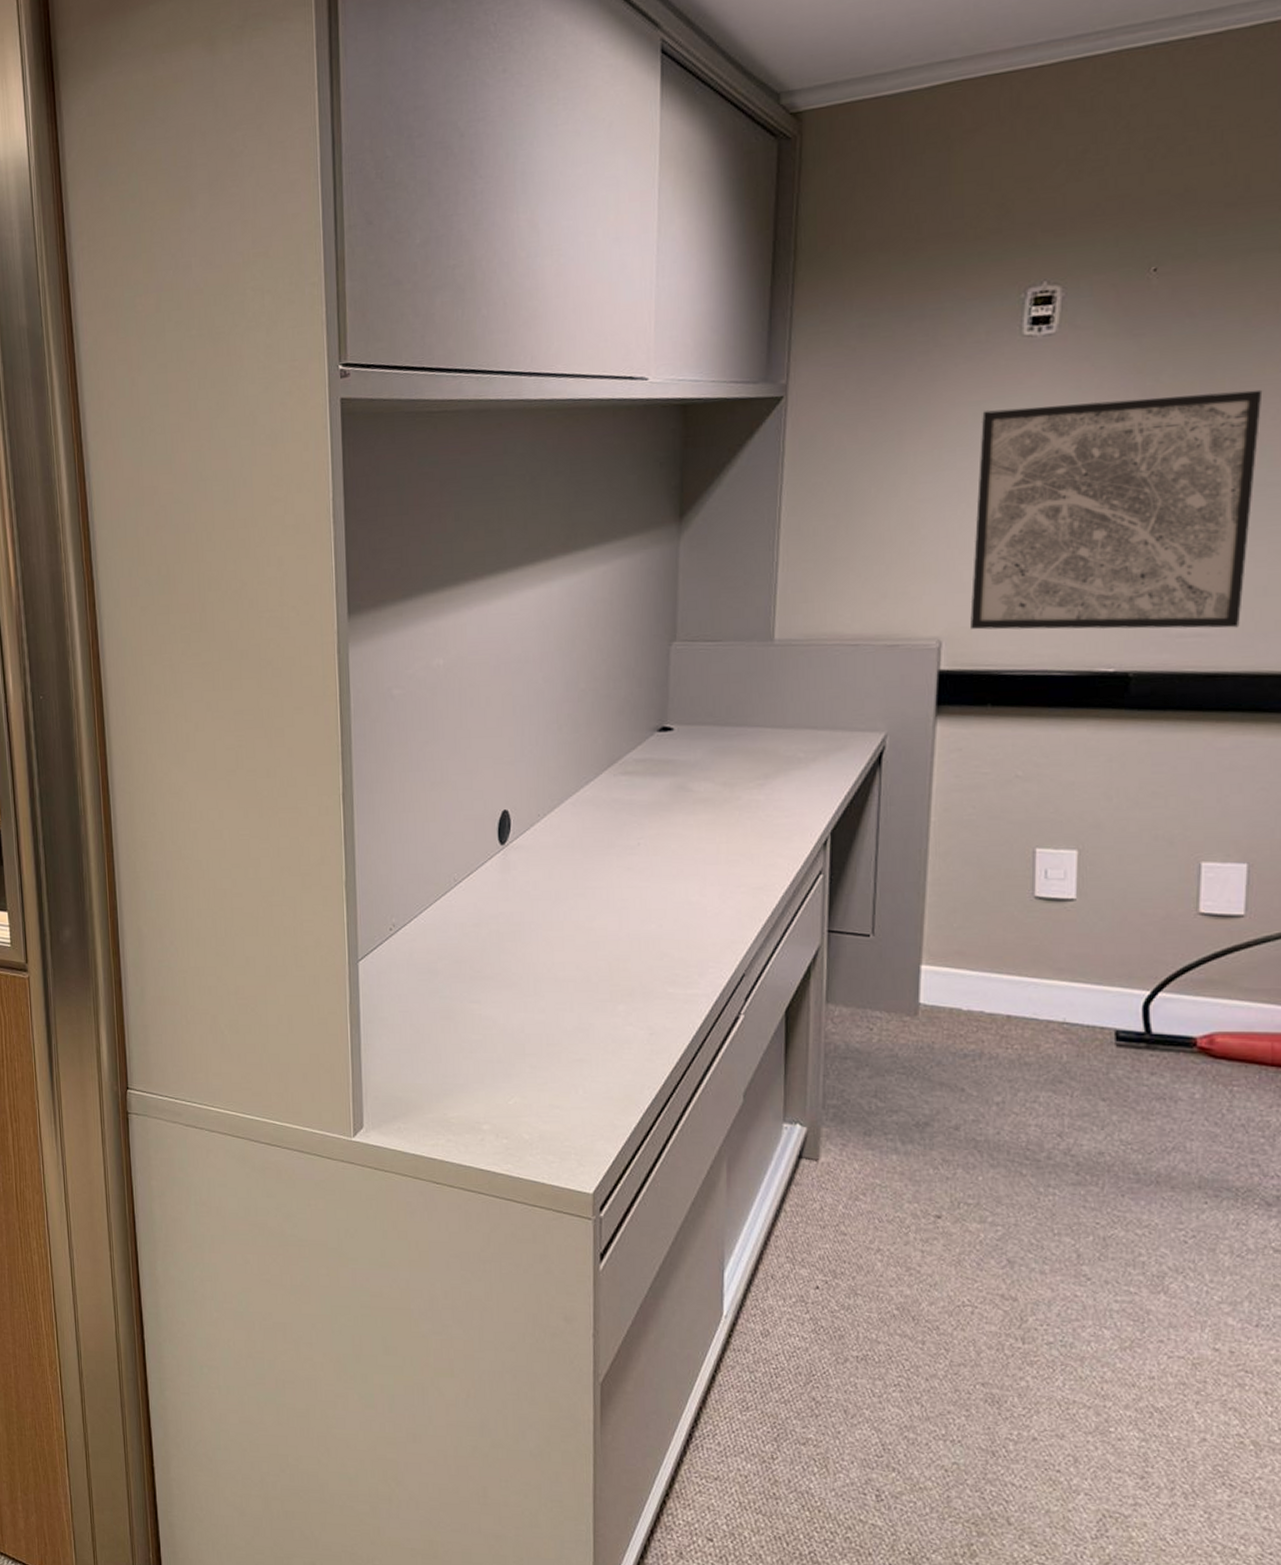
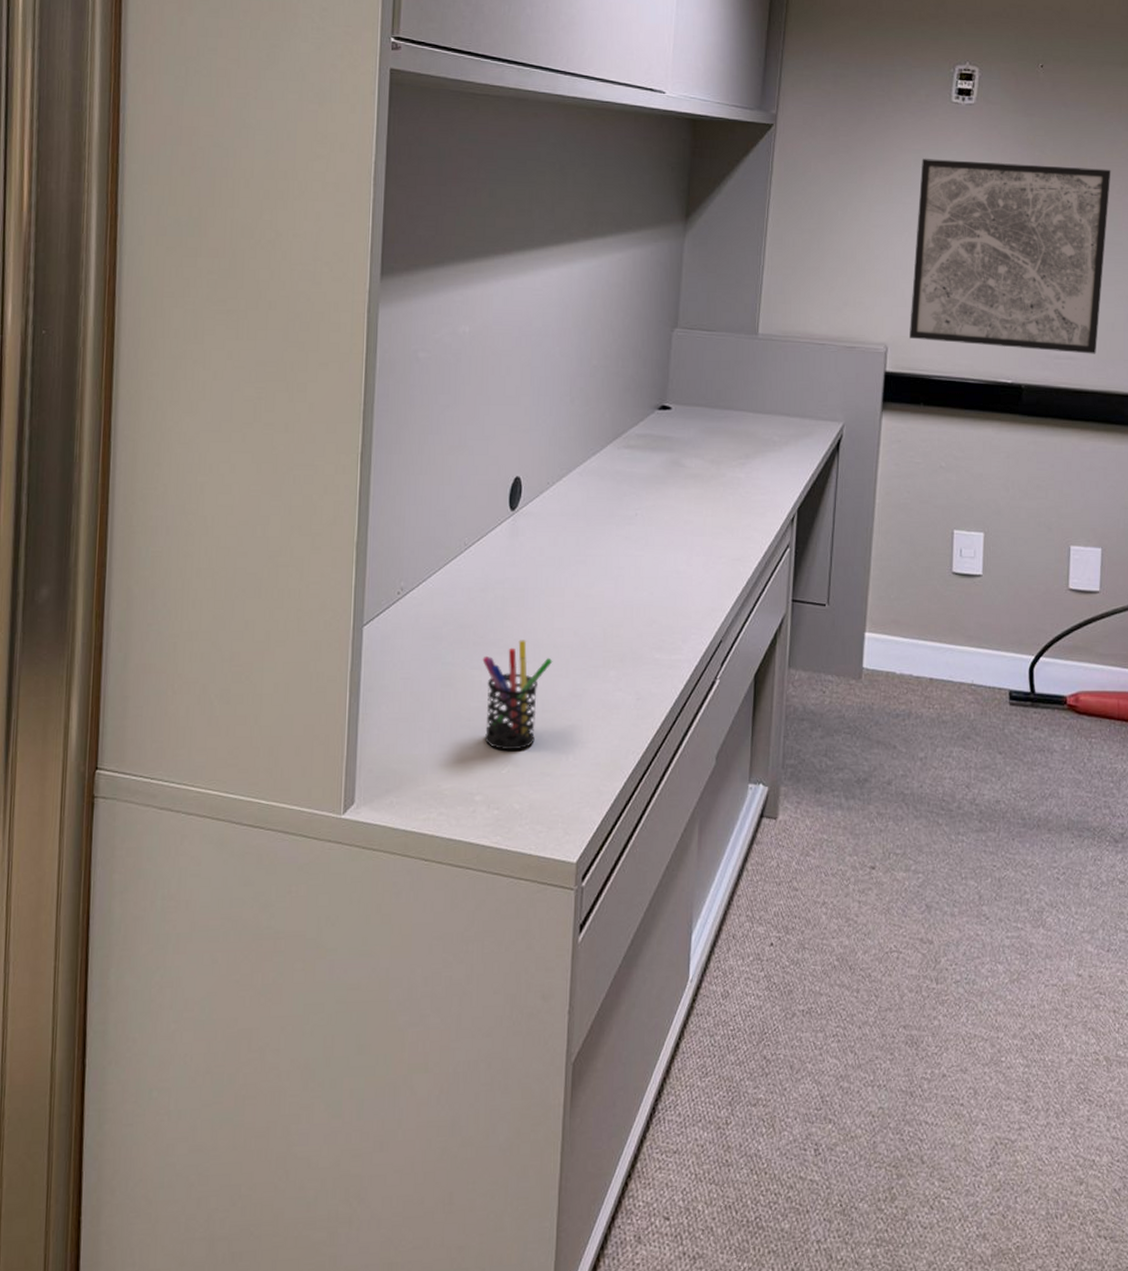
pen holder: none [481,974,555,1082] -> present [482,640,553,751]

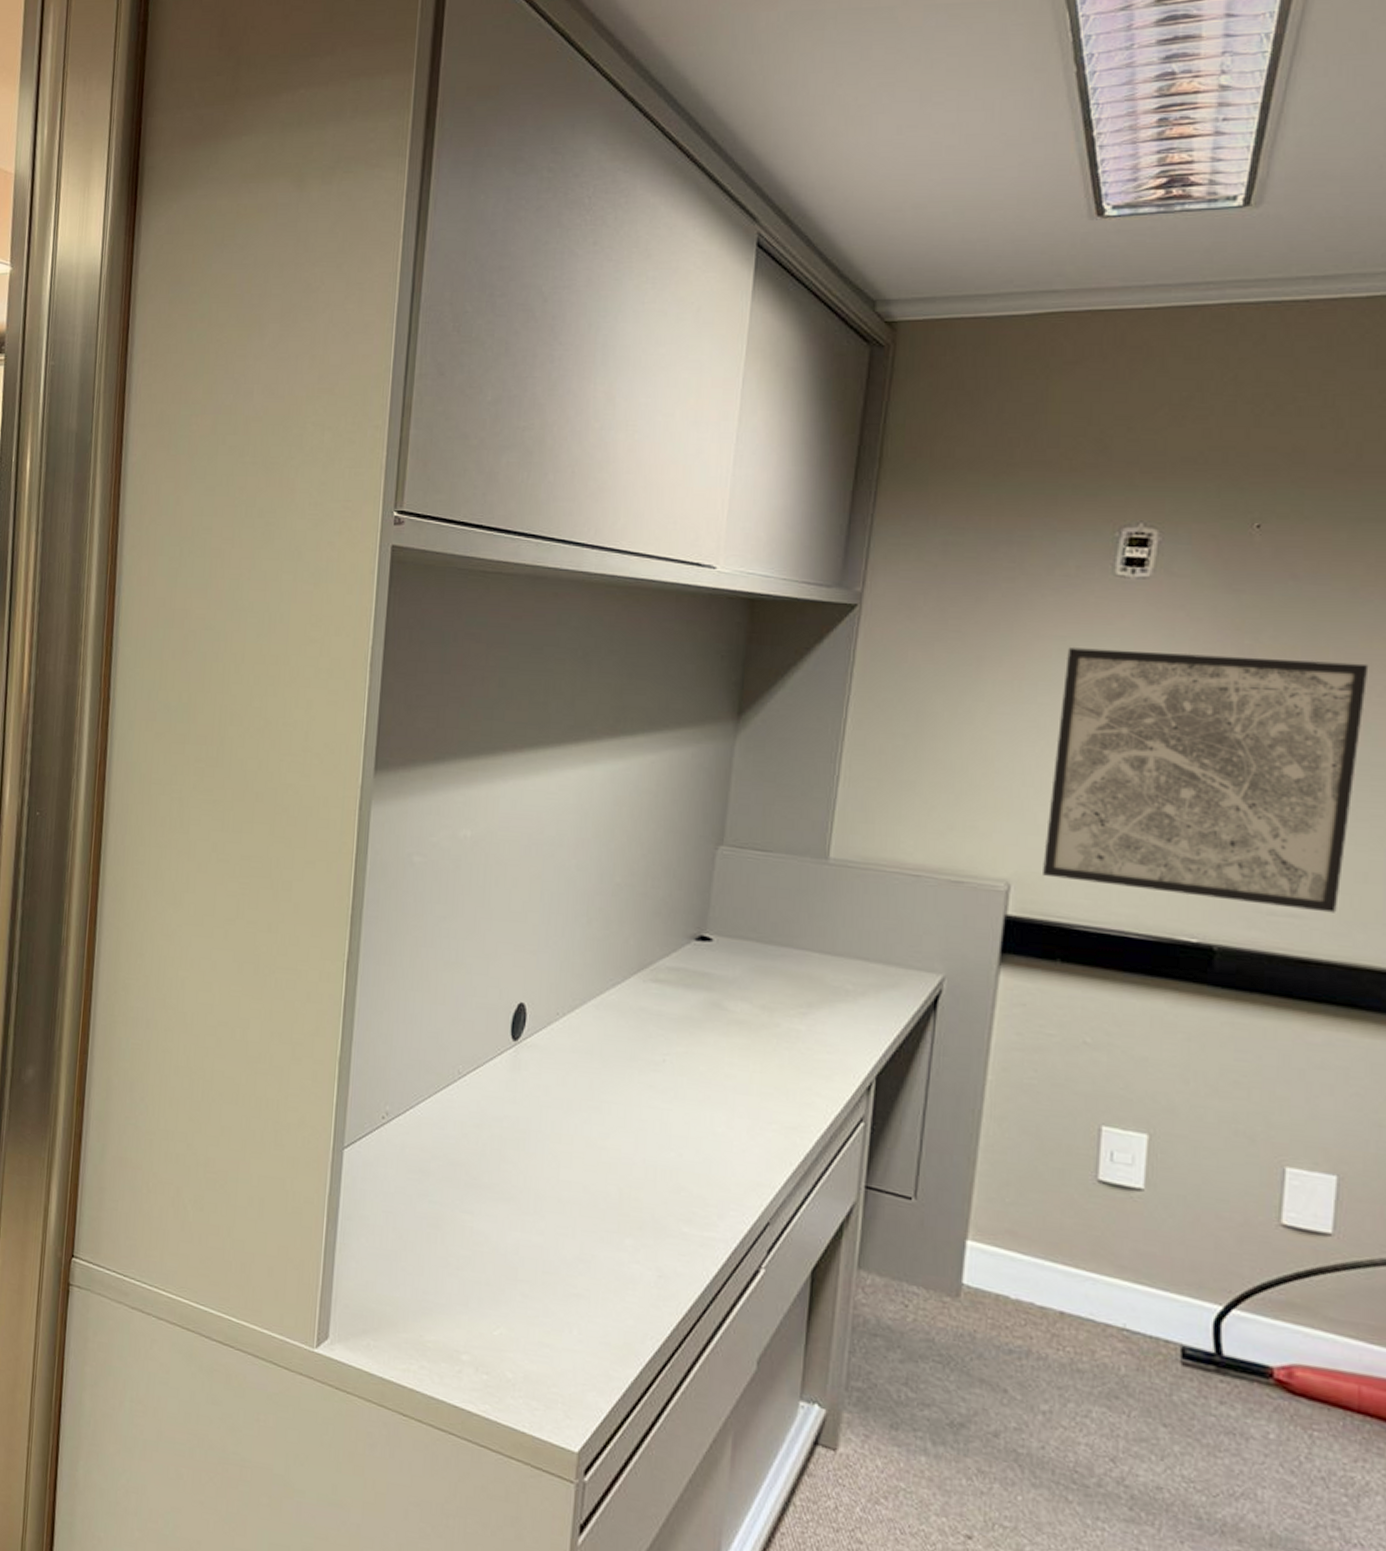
pen holder: present [482,640,553,751] -> none [474,1187,557,1312]

